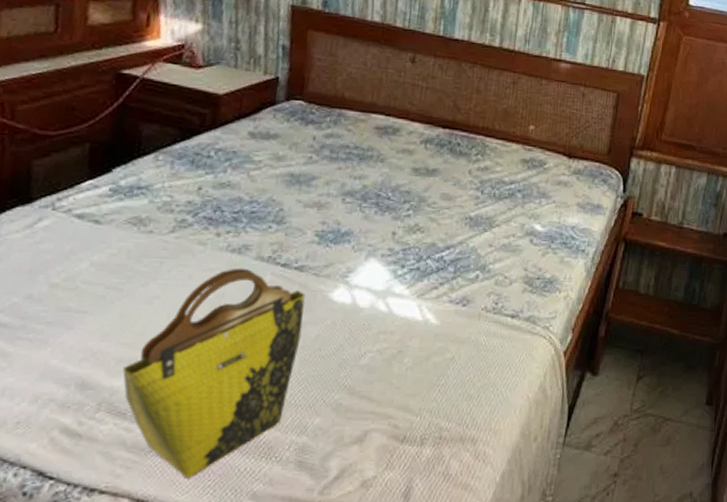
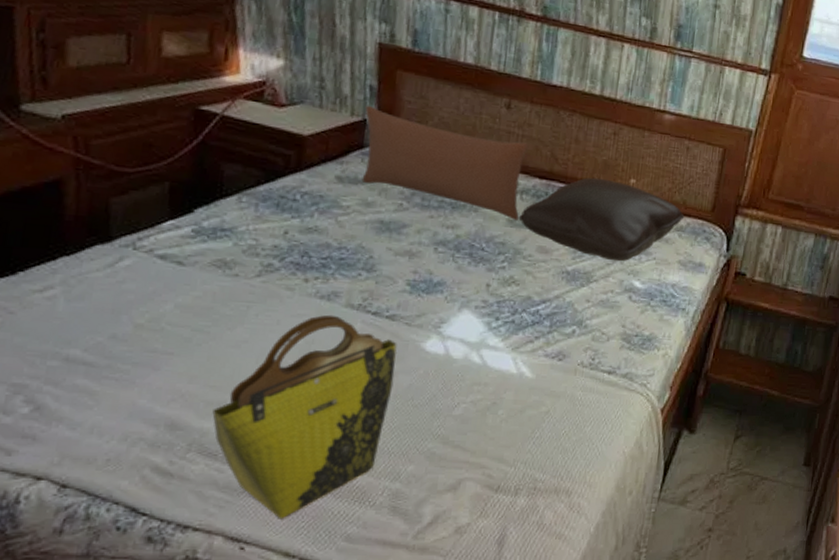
pillow: none [273,63,432,169] -> present [361,105,529,220]
pillow: none [423,125,582,206] -> present [518,177,685,262]

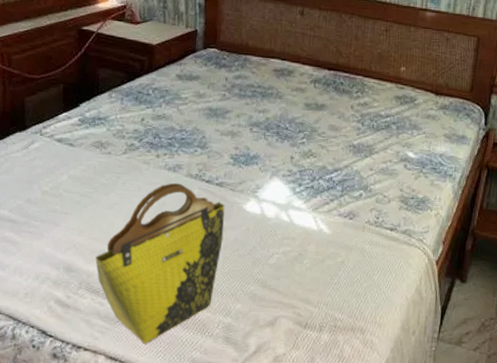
pillow: present [361,105,529,220] -> none [195,19,319,104]
pillow: present [518,177,685,262] -> none [313,67,448,136]

